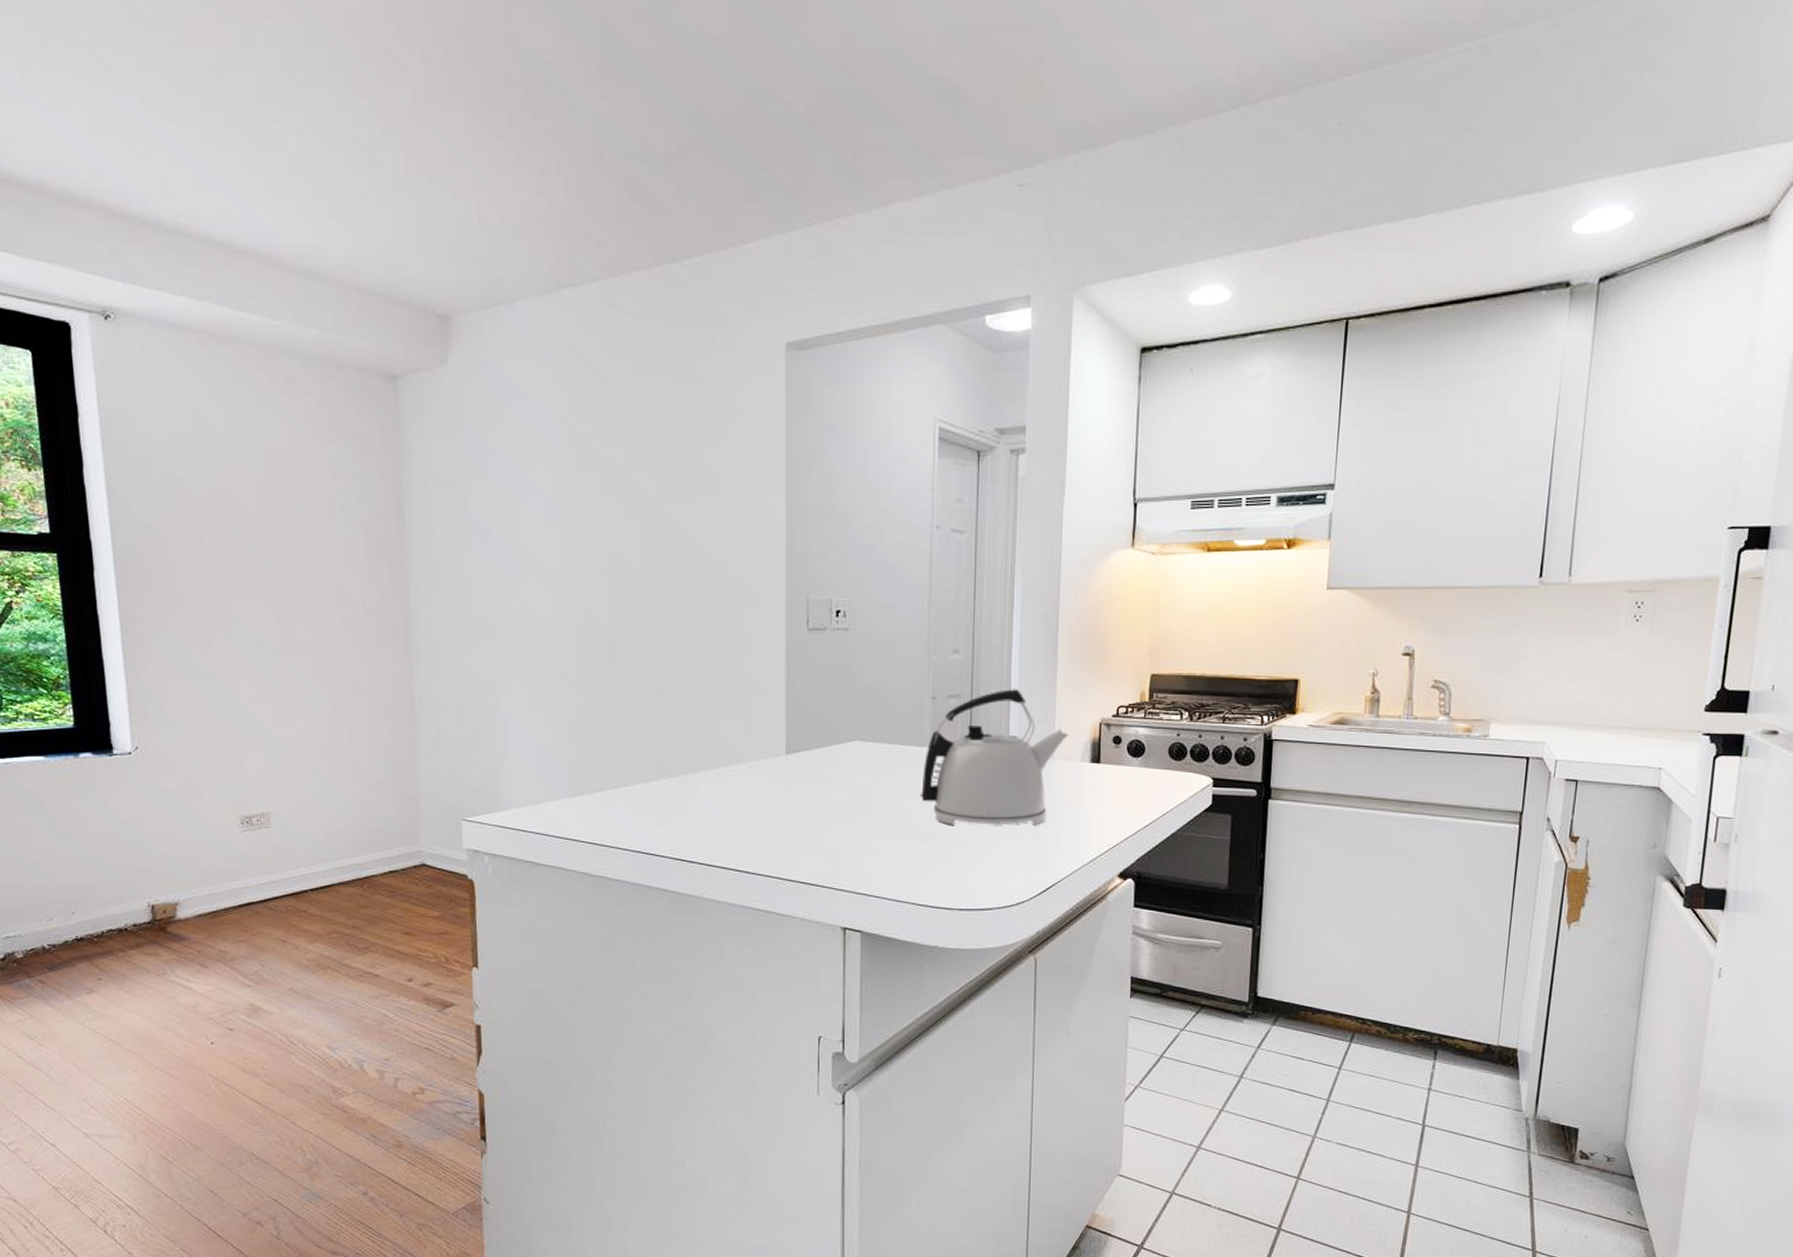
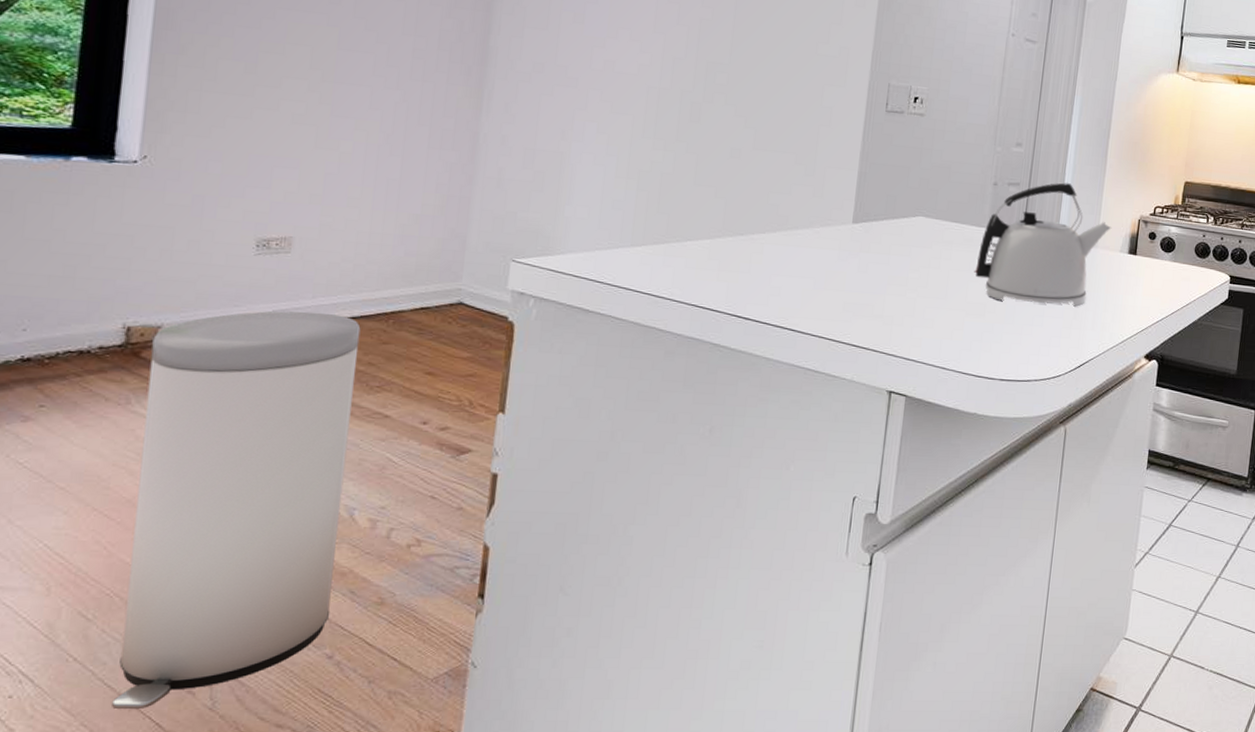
pedal bin: none [173,881,358,1238] -> present [110,311,361,710]

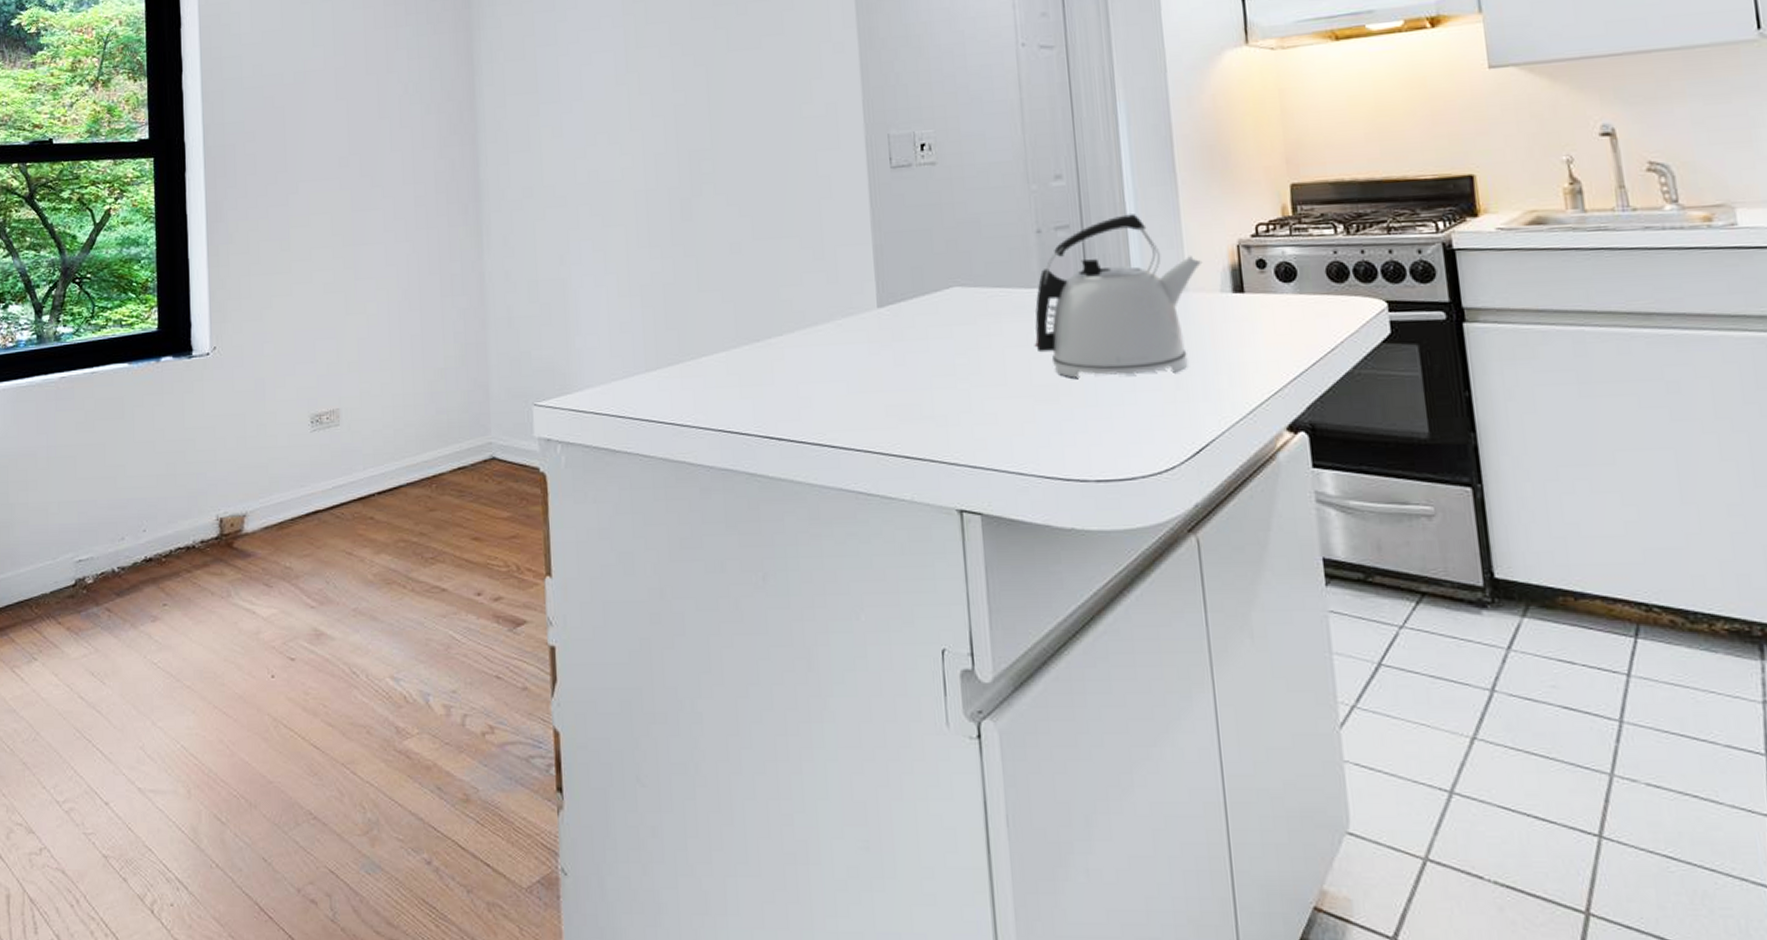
pedal bin: present [110,311,361,710] -> none [241,484,422,920]

